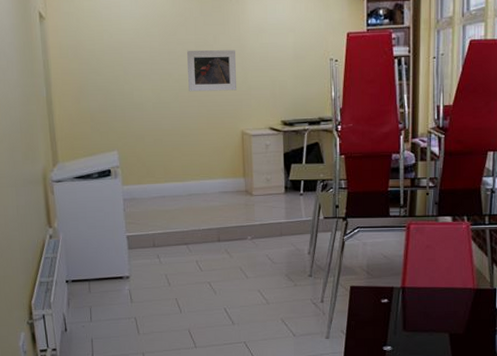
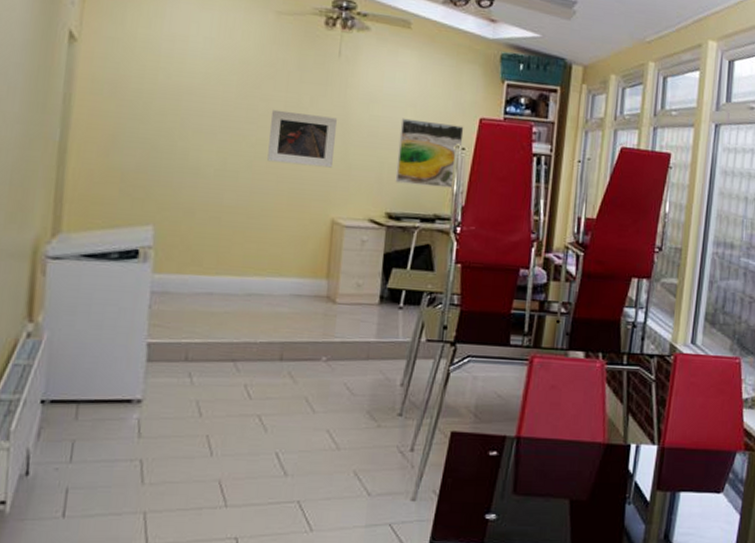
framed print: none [284,41,335,96] -> present [395,118,464,189]

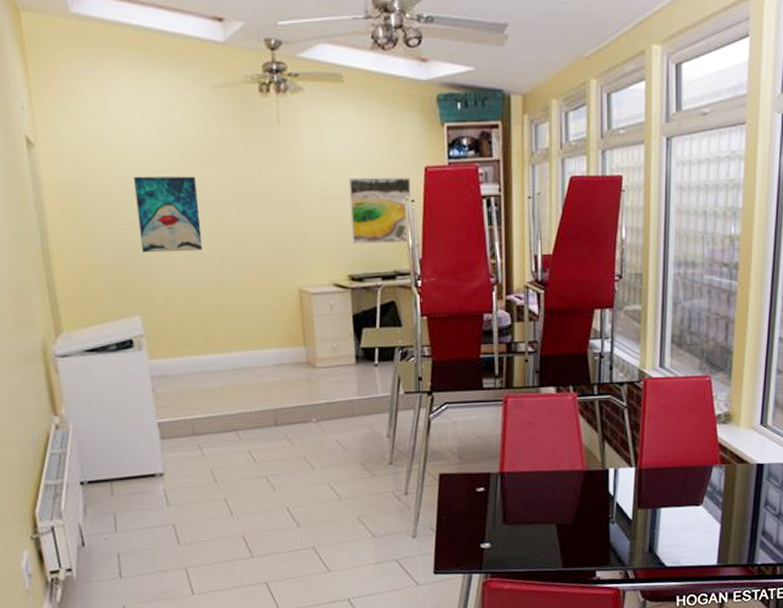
wall art: none [169,85,243,169] -> present [134,176,203,253]
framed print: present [267,109,337,168] -> none [225,187,291,240]

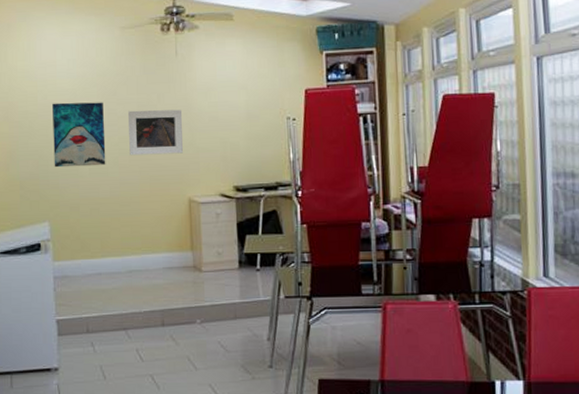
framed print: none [225,187,291,240] -> present [128,109,184,156]
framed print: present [348,177,412,245] -> none [236,99,293,159]

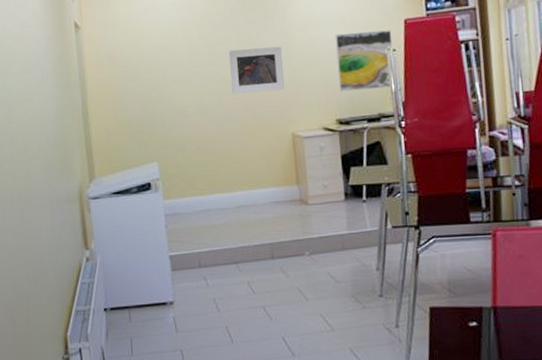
wall art: present [52,102,106,168] -> none [155,43,210,109]
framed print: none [236,99,293,159] -> present [335,30,393,92]

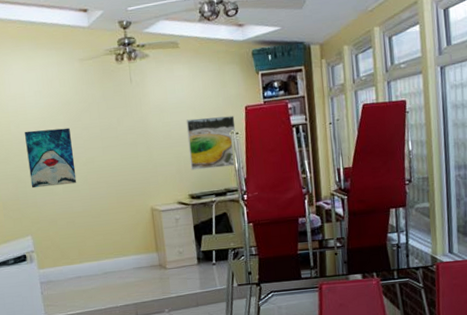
wall art: none [155,43,210,109] -> present [25,127,77,189]
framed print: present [229,46,285,94] -> none [93,130,144,174]

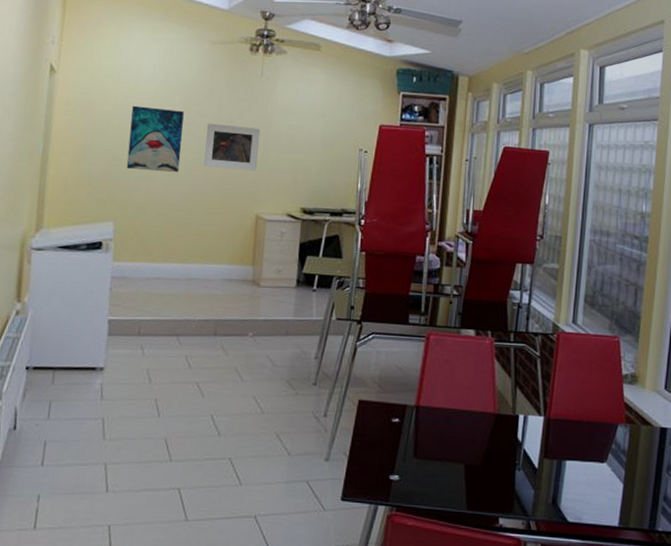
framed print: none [93,130,144,174] -> present [204,123,260,171]
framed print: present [186,115,236,171] -> none [308,127,366,186]

